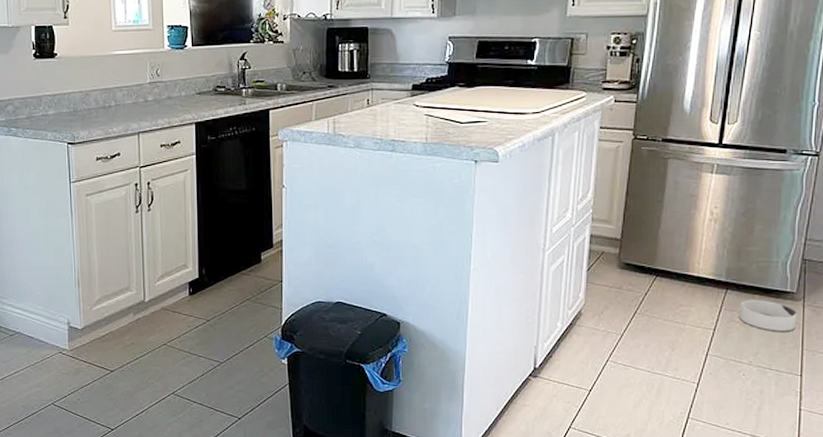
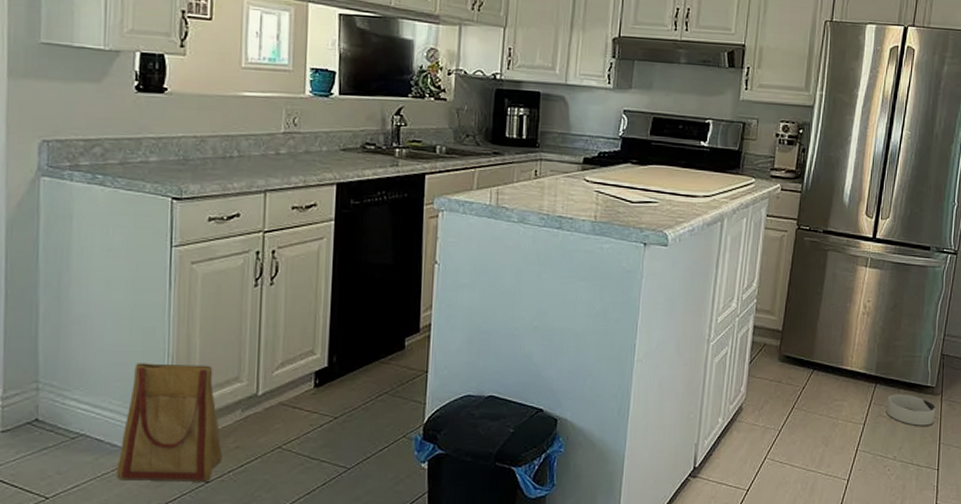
shopping bag: none [44,276,121,371] -> present [115,363,222,482]

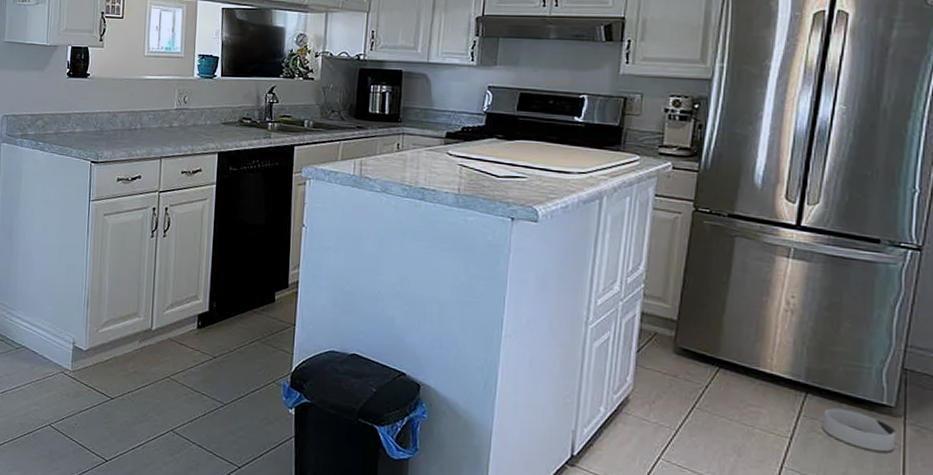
shopping bag: present [115,363,222,482] -> none [45,293,124,398]

